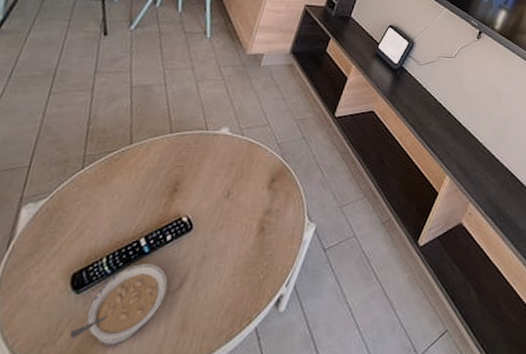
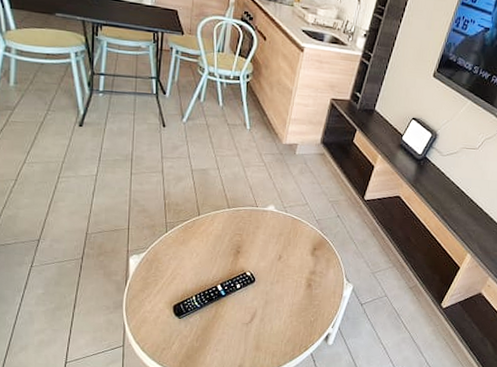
legume: present [70,264,168,346] -> none [180,303,242,354]

